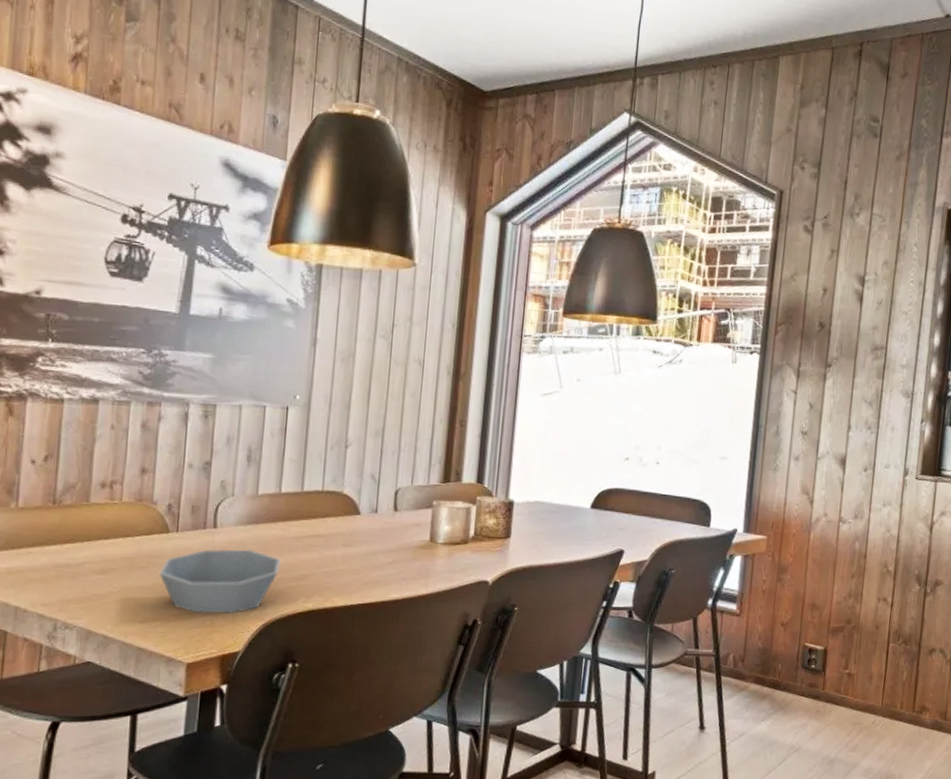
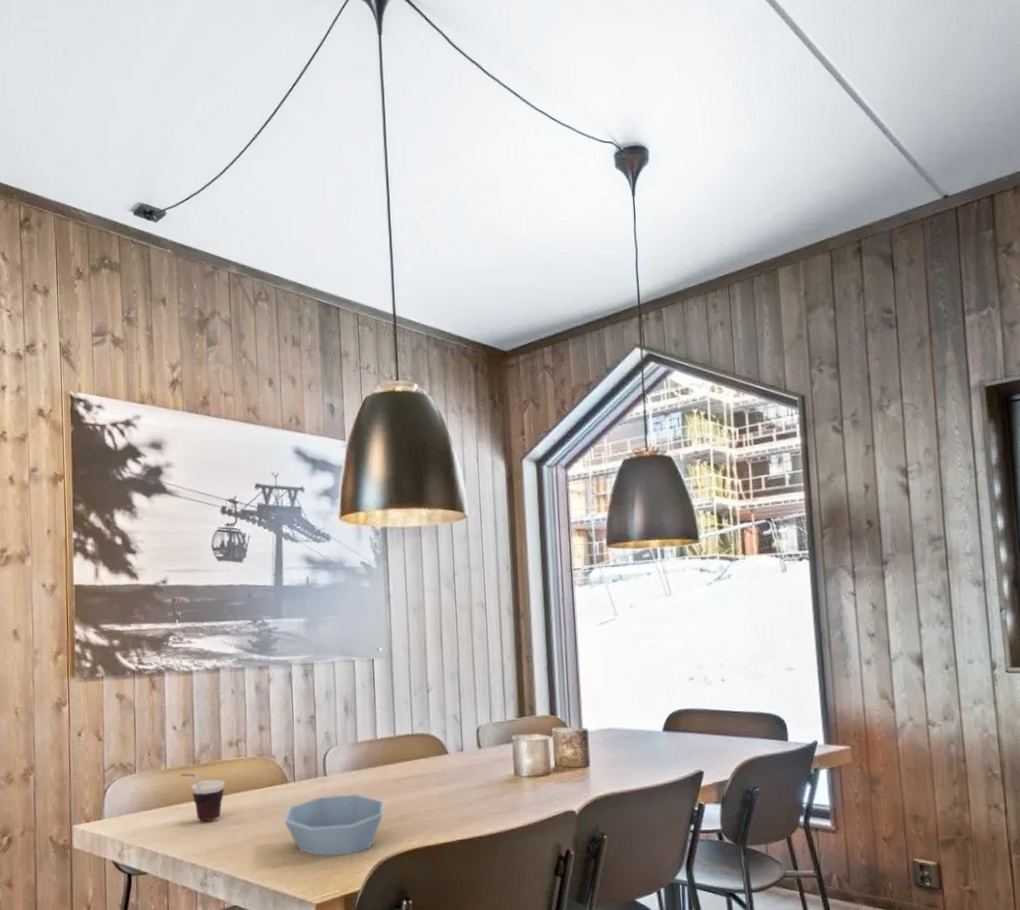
cup: none [35,513,91,568] -> present [180,773,225,821]

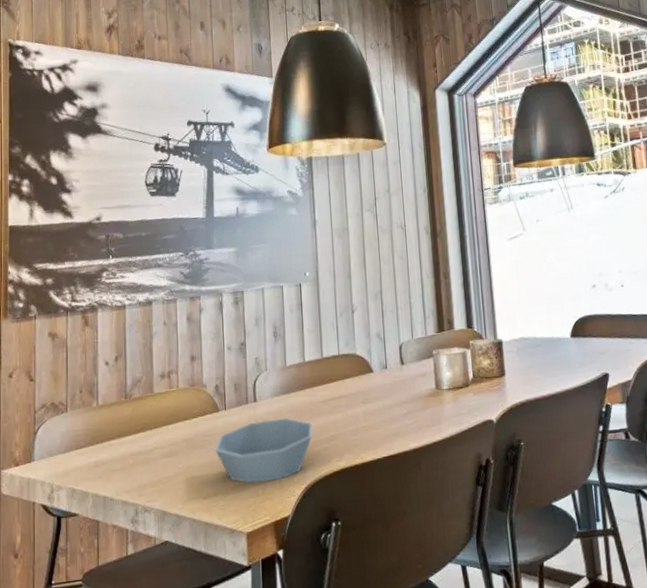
cup: present [180,773,225,821] -> none [112,408,157,456]

